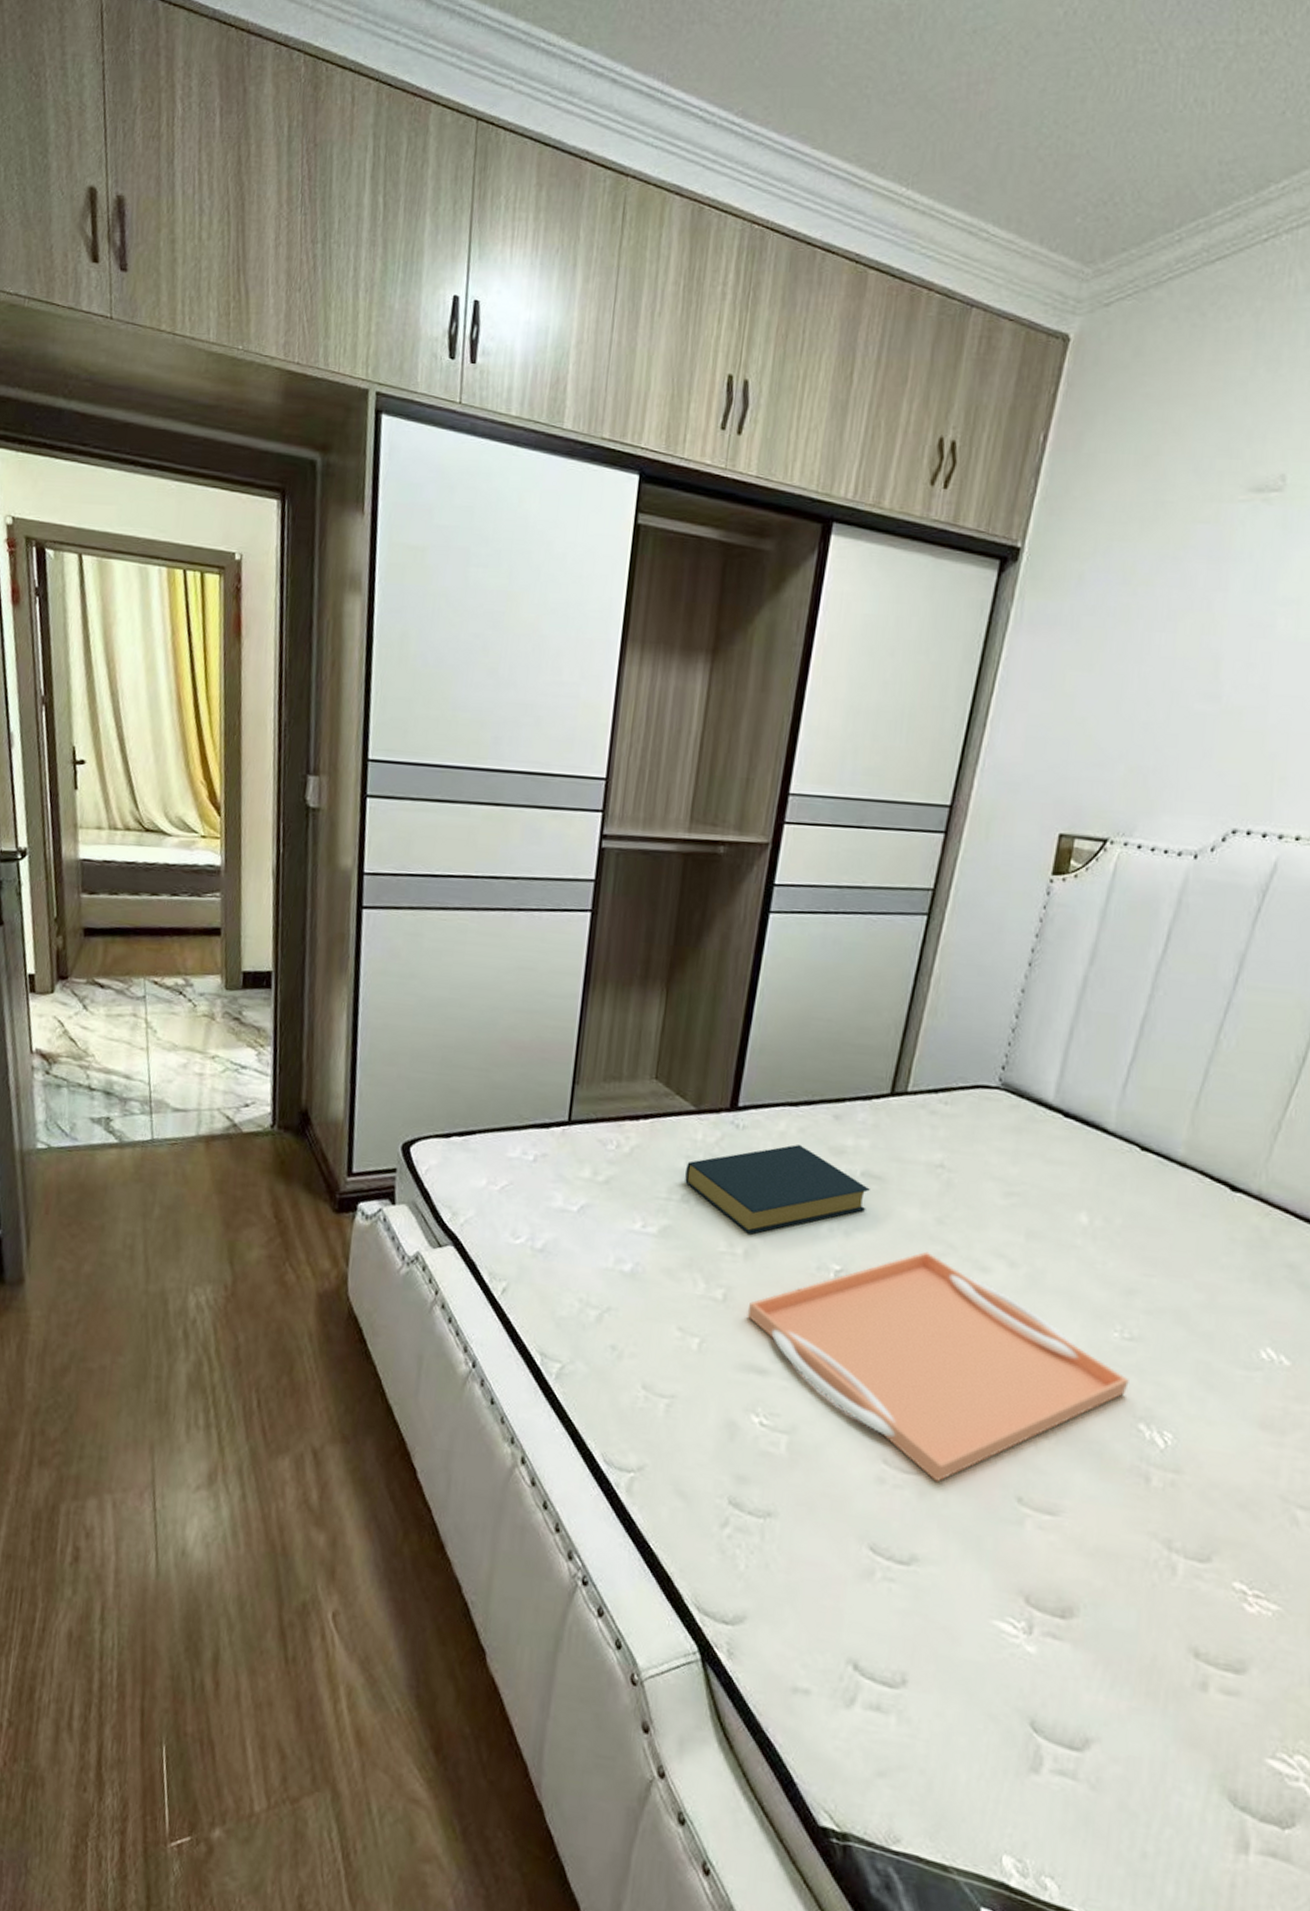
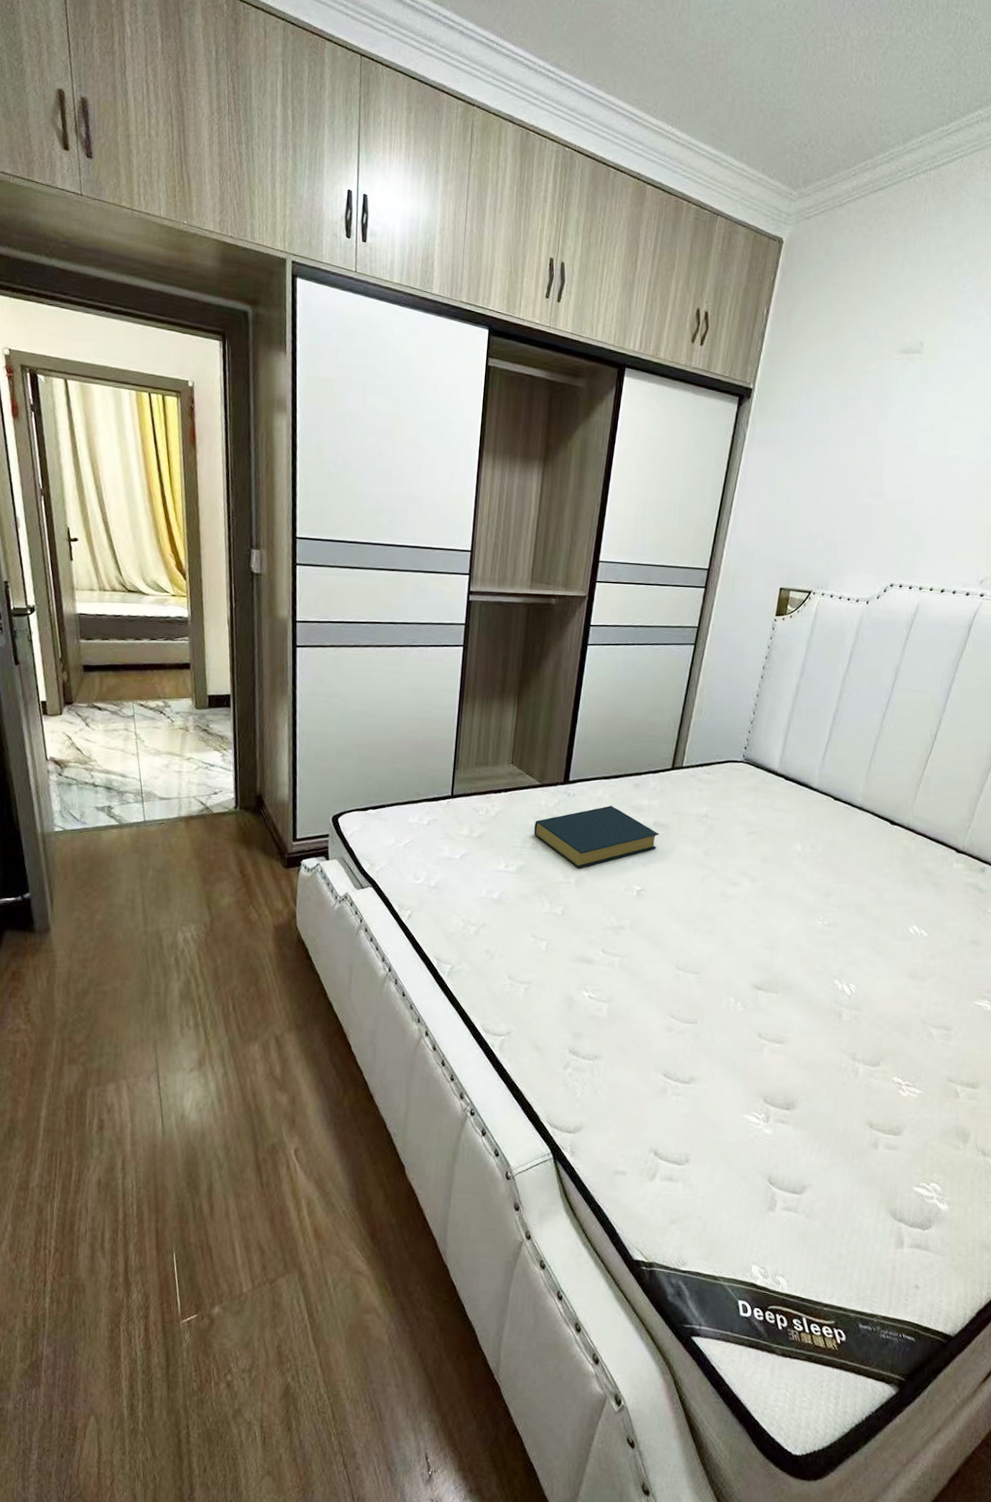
serving tray: present [747,1251,1129,1482] -> none [578,874,828,1028]

